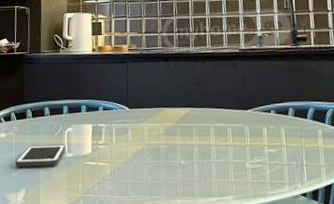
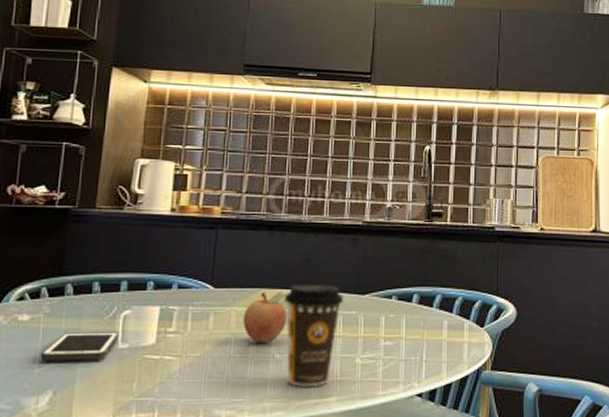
fruit: none [153,109,187,152] -> present [243,291,288,344]
coffee cup: none [183,103,231,188] -> present [284,285,344,388]

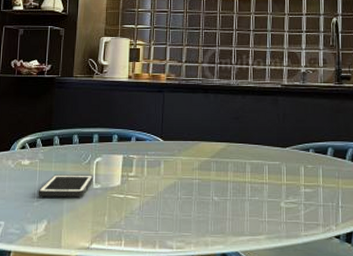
fruit: present [243,291,288,344] -> none [187,144,223,187]
coffee cup: present [284,285,344,388] -> none [219,139,269,226]

